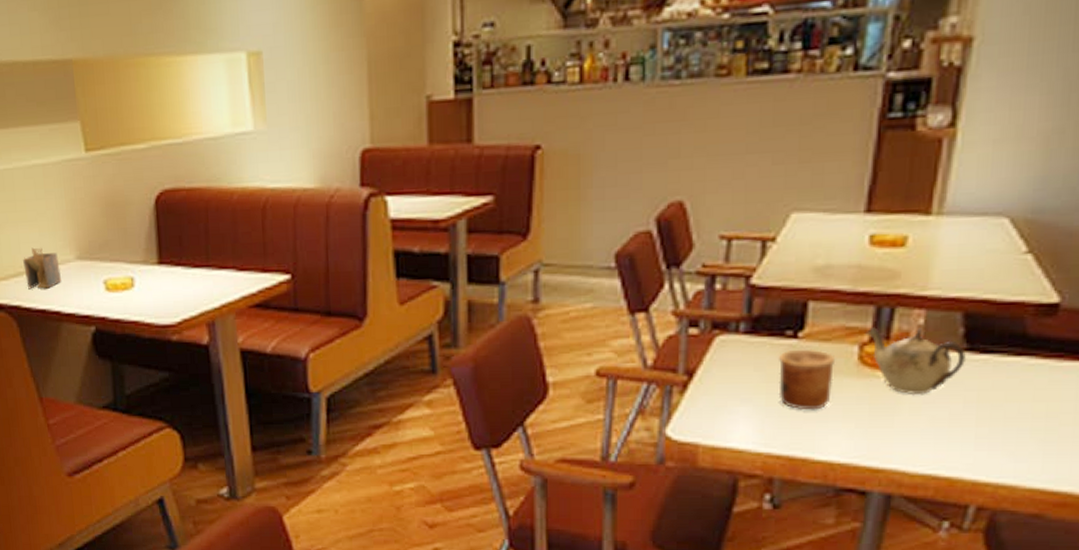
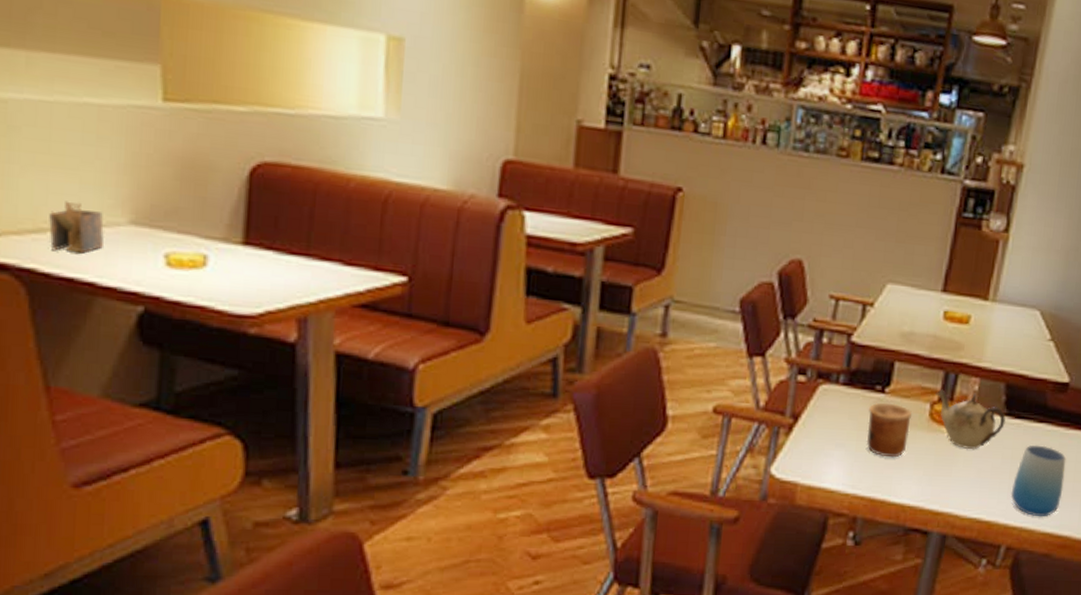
cup: none [979,383,1061,471] -> present [1010,445,1066,517]

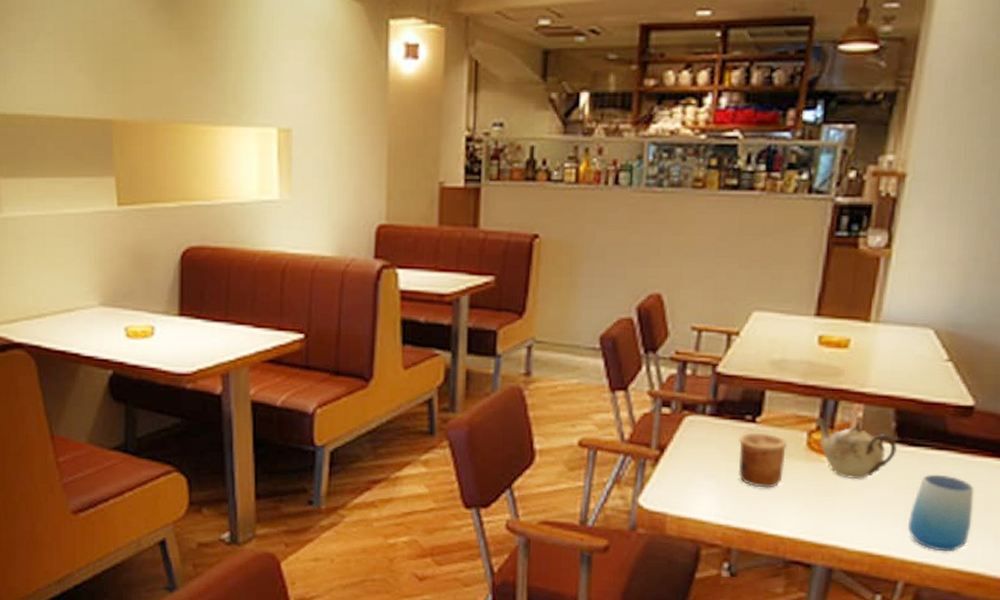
napkin holder: present [49,201,104,254] -> none [47,291,83,331]

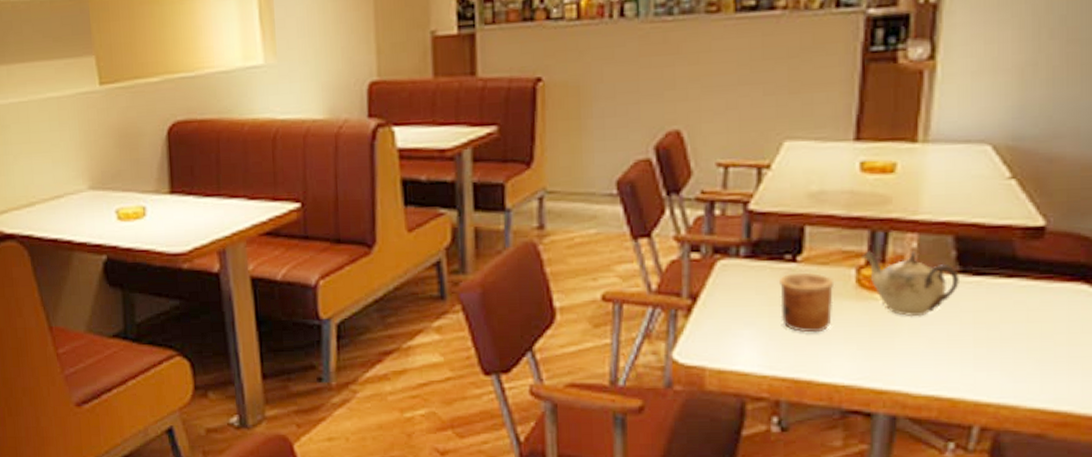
cup: present [907,474,975,552] -> none [978,304,1054,391]

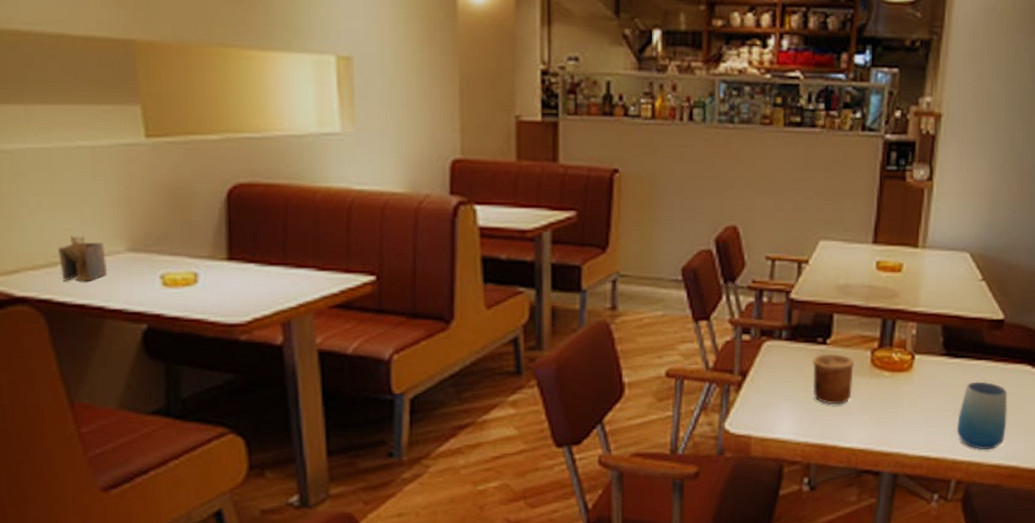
napkin holder: none [36,177,73,219] -> present [58,236,107,282]
teapot: present [861,251,961,317] -> none [875,336,946,392]
cup: none [978,304,1054,391] -> present [956,381,1008,450]

